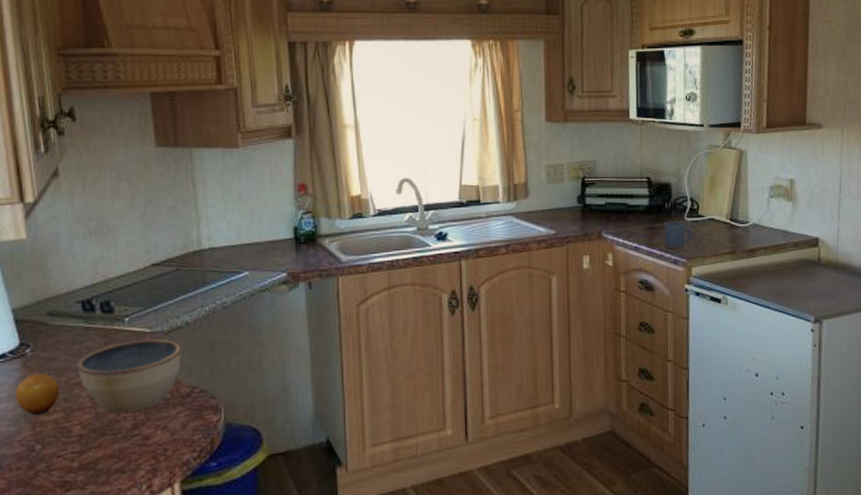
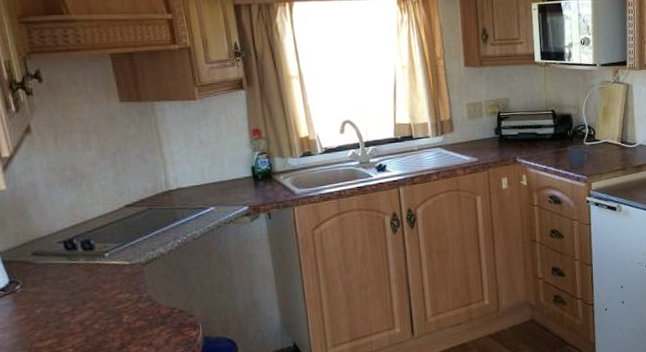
fruit: present [14,372,60,415] -> none [9,305,51,342]
bowl: present [77,338,182,413] -> none [64,269,160,335]

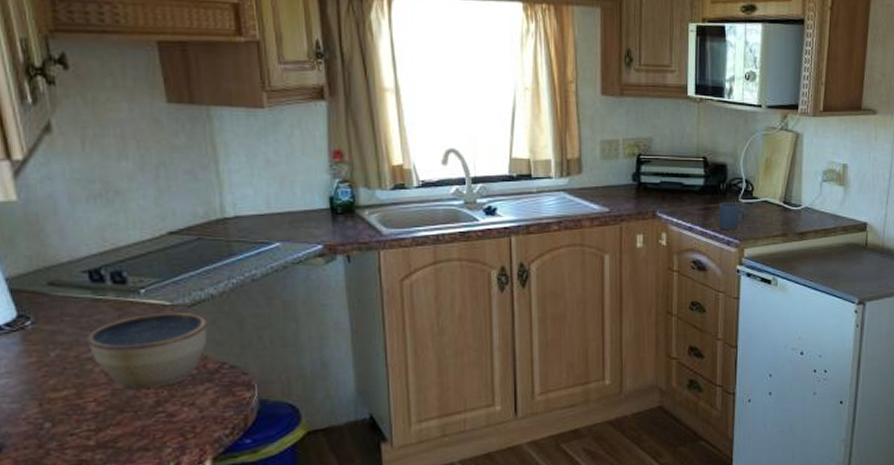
bowl: none [64,269,160,335] -> present [87,312,208,390]

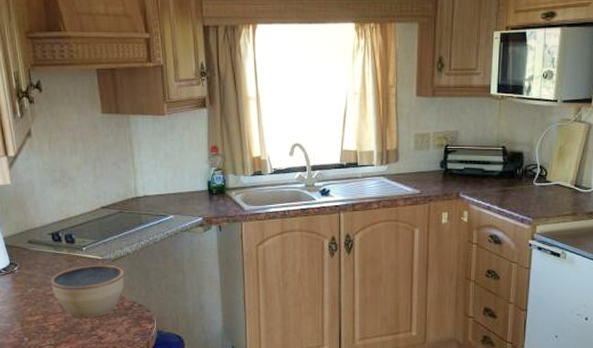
mug: present [718,202,746,230] -> none [514,185,540,210]

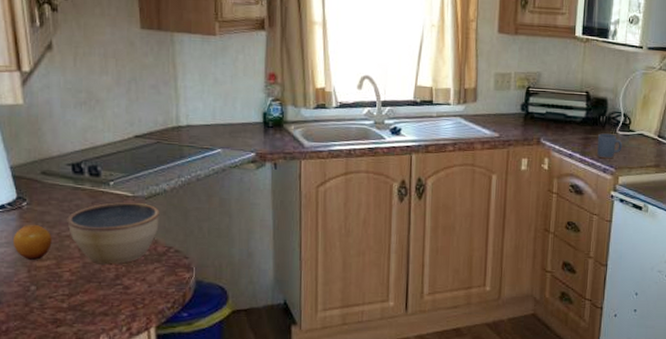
fruit: none [8,285,39,315] -> present [12,224,52,260]
mug: none [514,185,540,210] -> present [597,133,623,159]

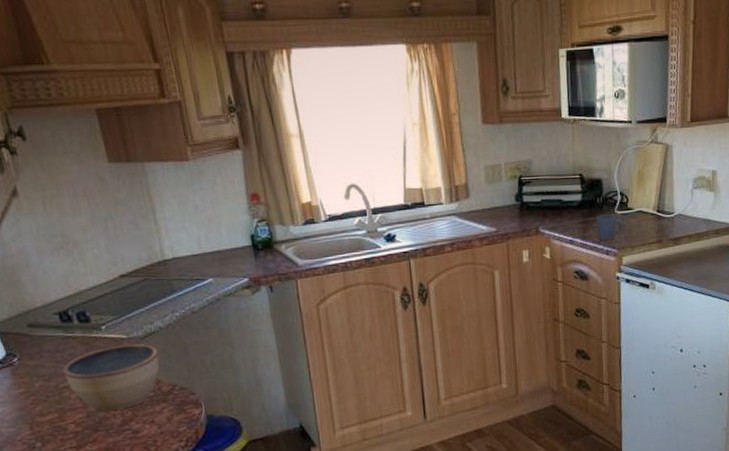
fruit: present [12,224,52,260] -> none [8,379,51,417]

